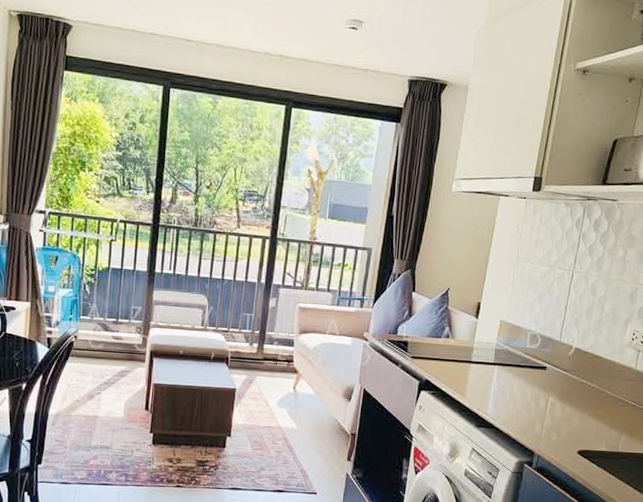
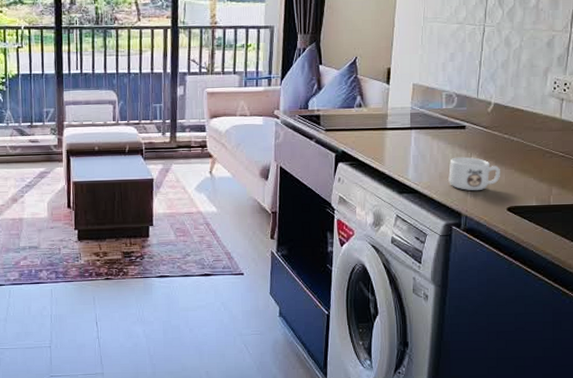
mug: none [525,396,575,432] -> present [448,157,500,191]

